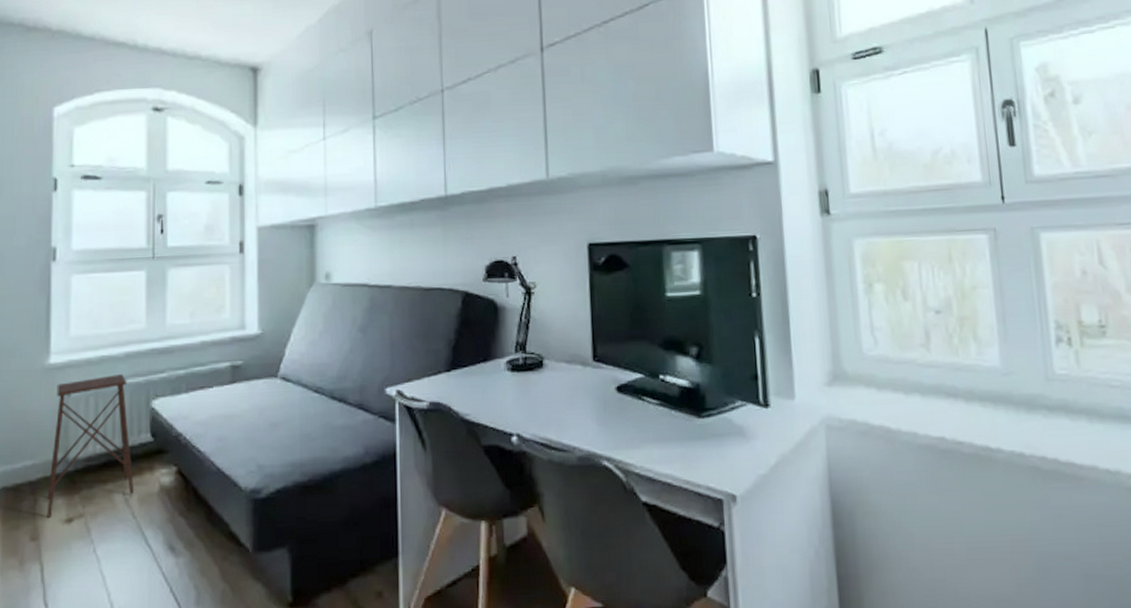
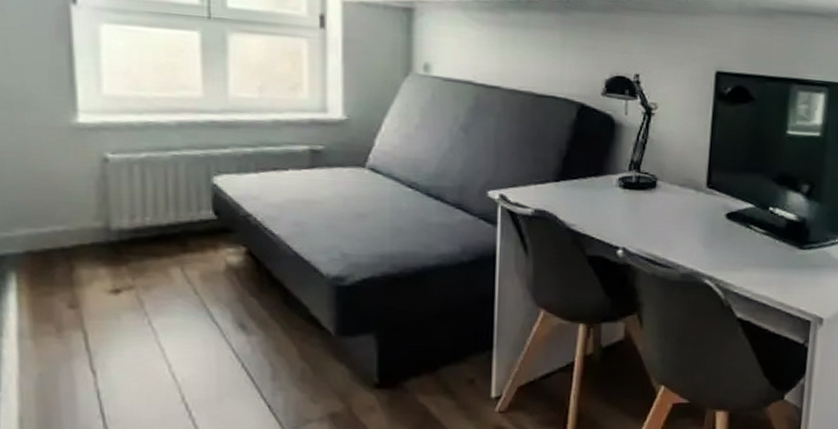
side table: present [46,374,134,519] -> none [86,144,195,288]

